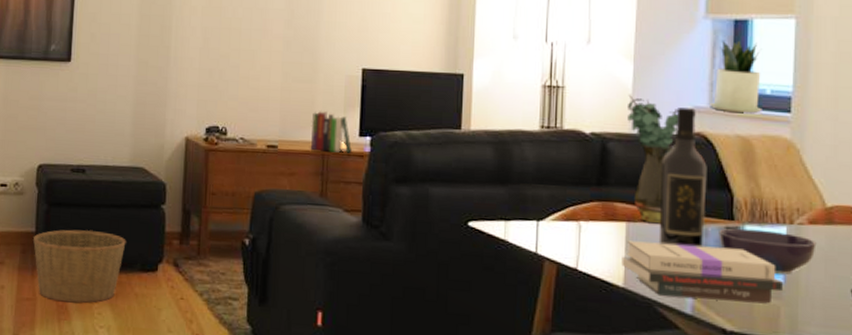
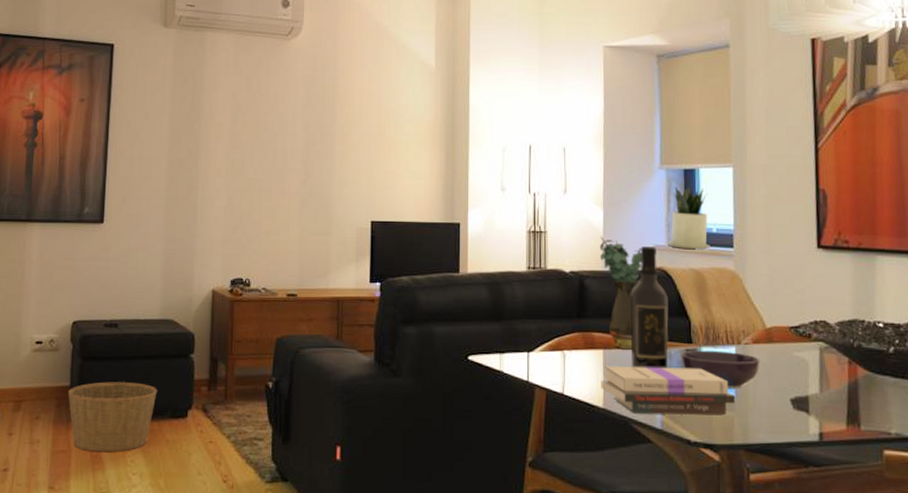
books: present [311,110,352,153] -> none [326,260,363,298]

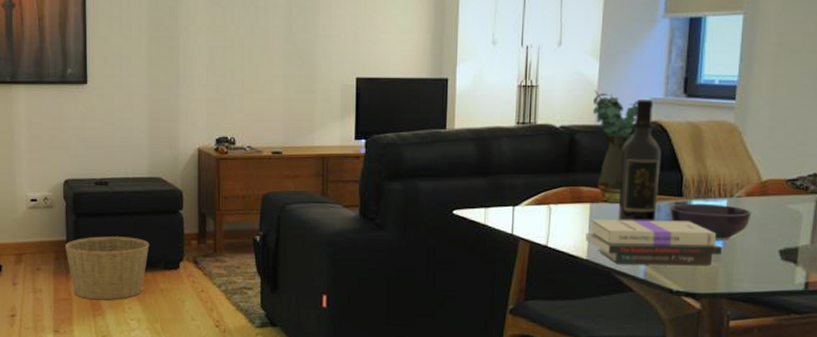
planter: present [667,187,710,250] -> none [665,36,713,103]

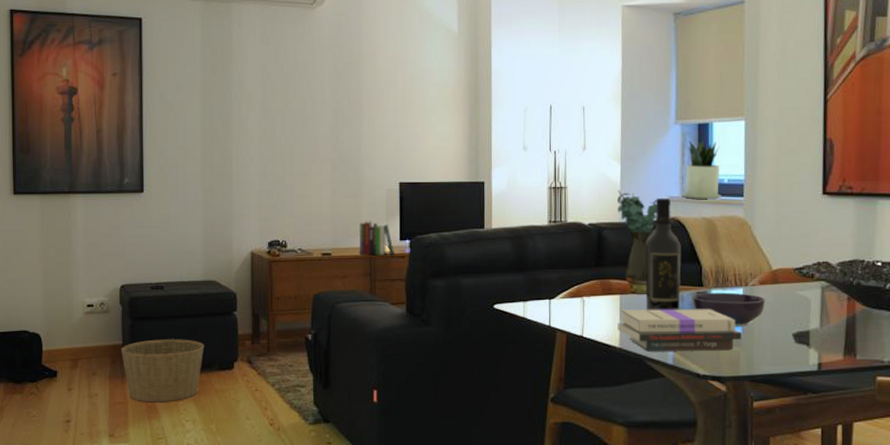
books: none [311,117,349,155] -> present [358,220,394,255]
planter: none [665,36,713,103] -> present [681,140,722,200]

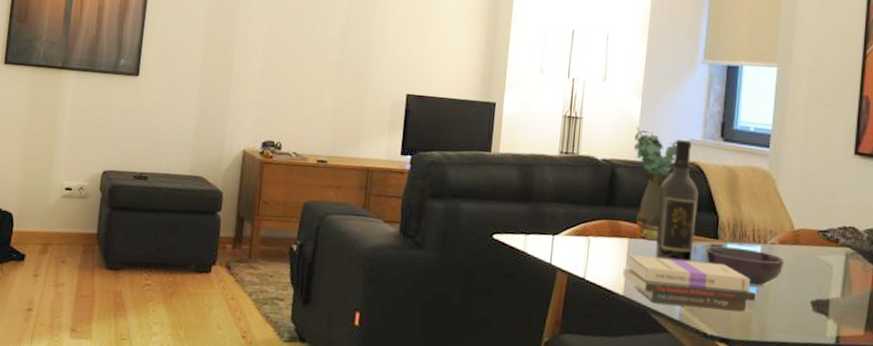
basket: present [121,339,204,403] -> none [94,232,183,301]
books: present [358,220,394,255] -> none [357,130,394,170]
planter: present [681,140,722,200] -> none [703,82,748,148]

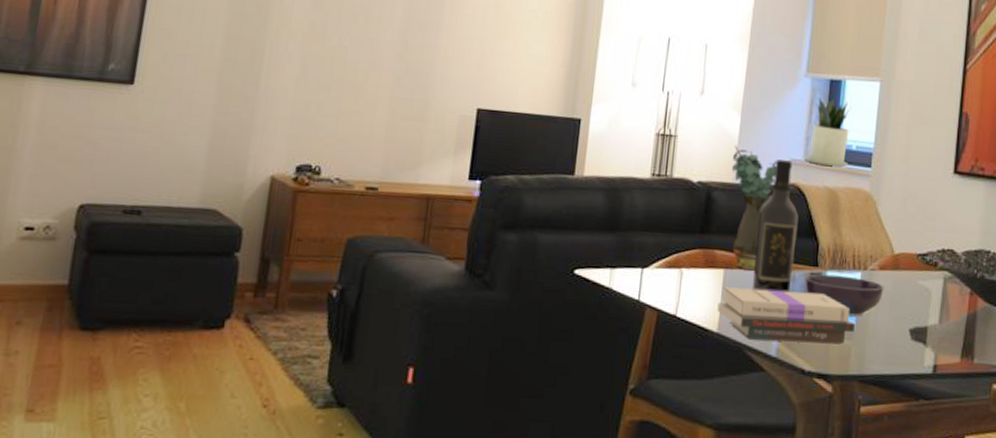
planter: none [703,82,748,148] -> present [804,97,851,168]

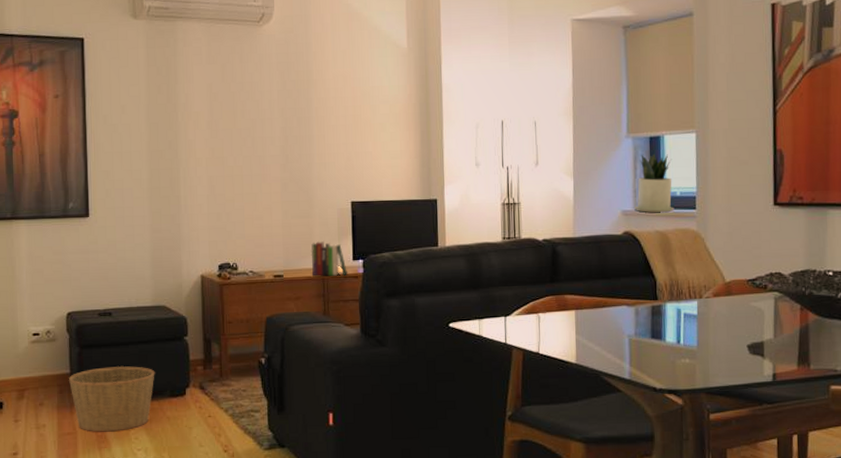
basket: none [64,281,187,369] -> present [69,366,155,432]
books: none [415,151,460,197] -> present [311,240,347,277]
books: present [717,287,855,345] -> none [573,322,697,366]
vase: present [732,145,777,271] -> none [571,204,610,309]
wine bottle: present [751,159,799,293] -> none [600,212,637,325]
bowl: present [804,274,884,317] -> none [646,305,720,339]

